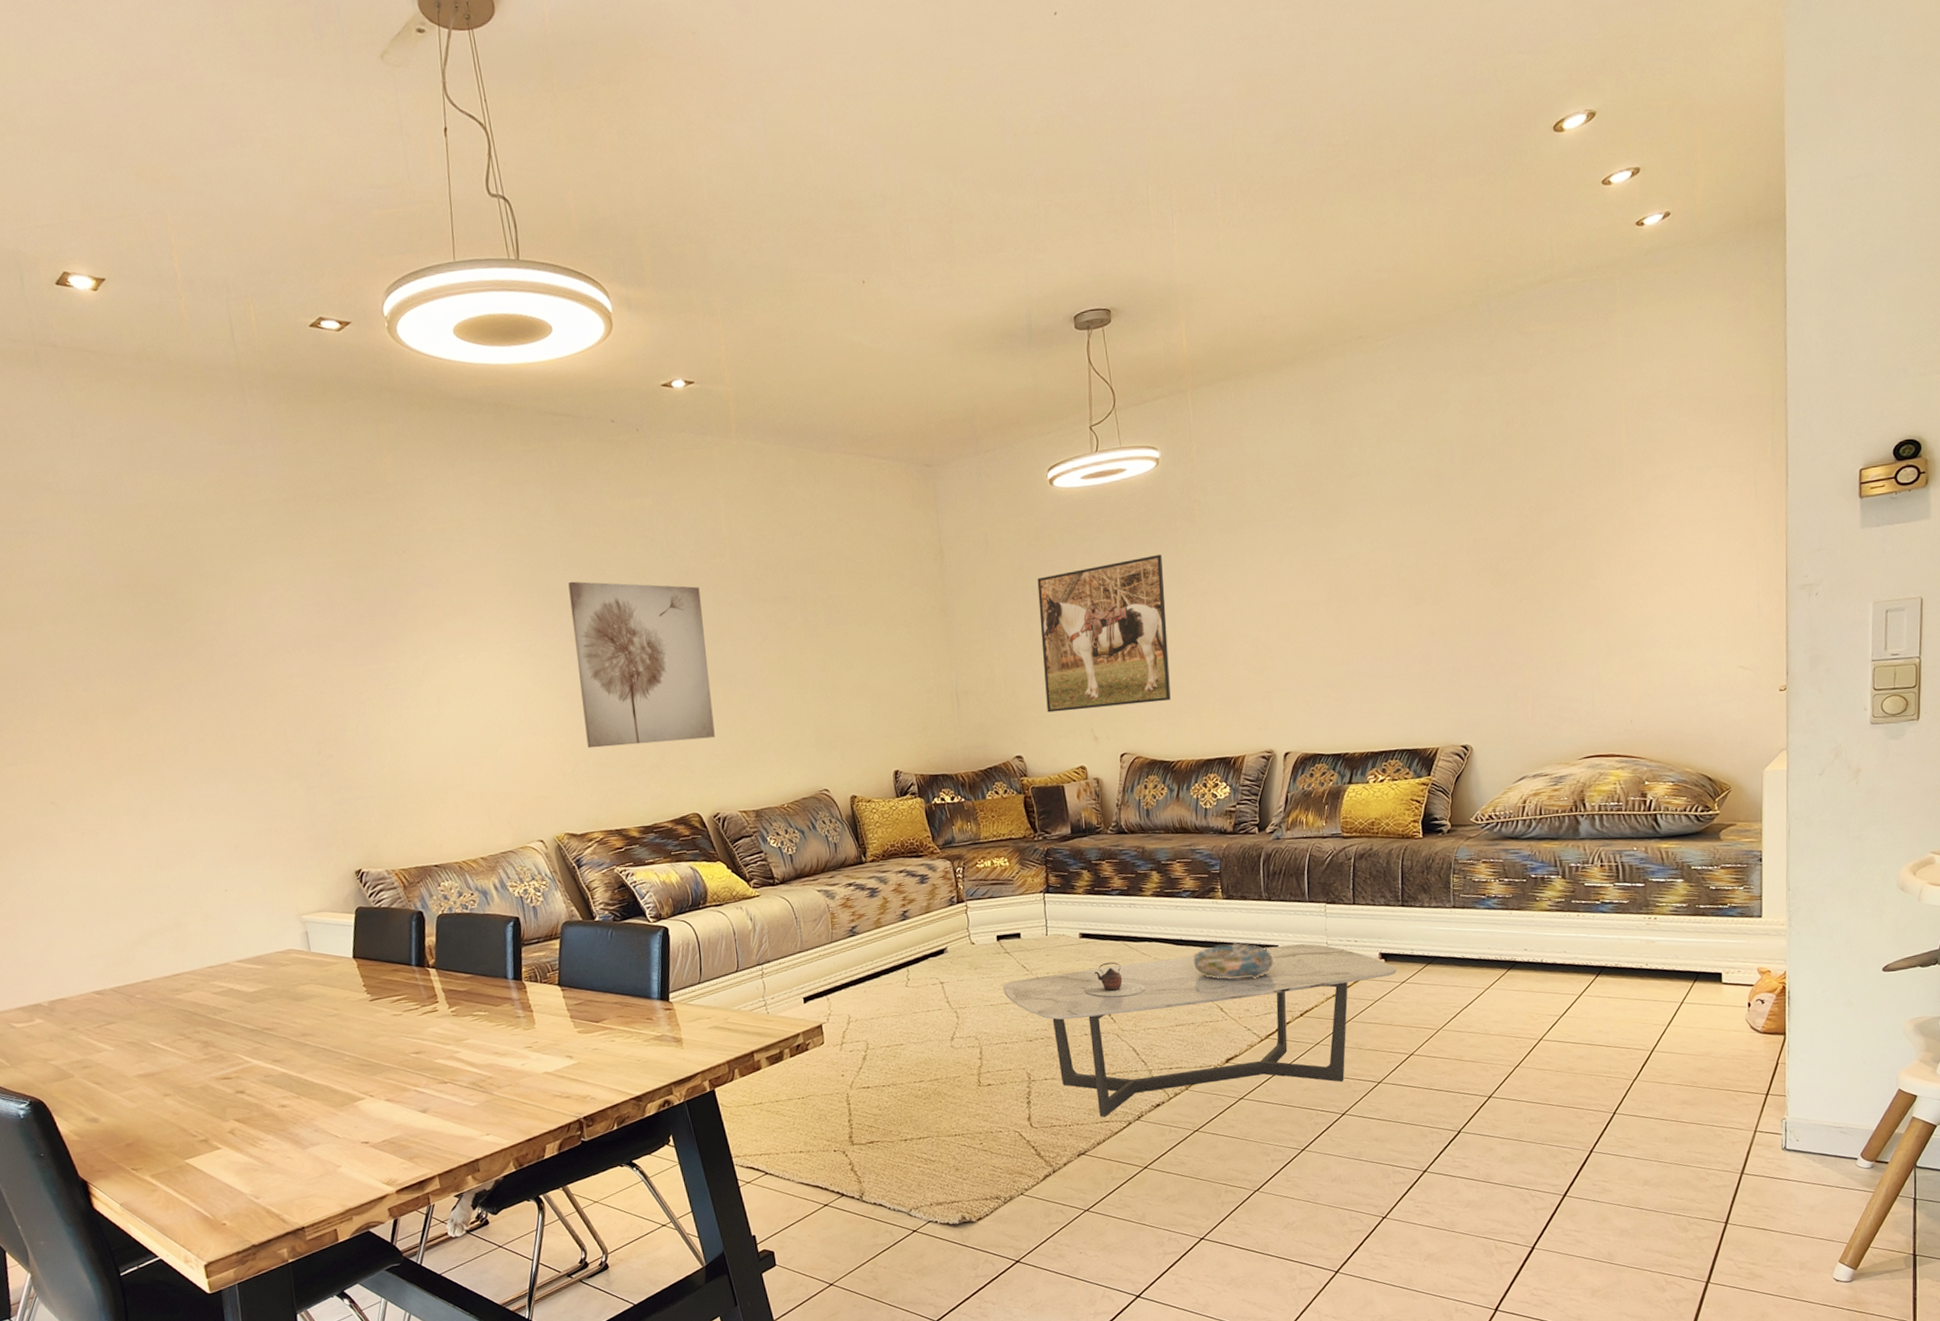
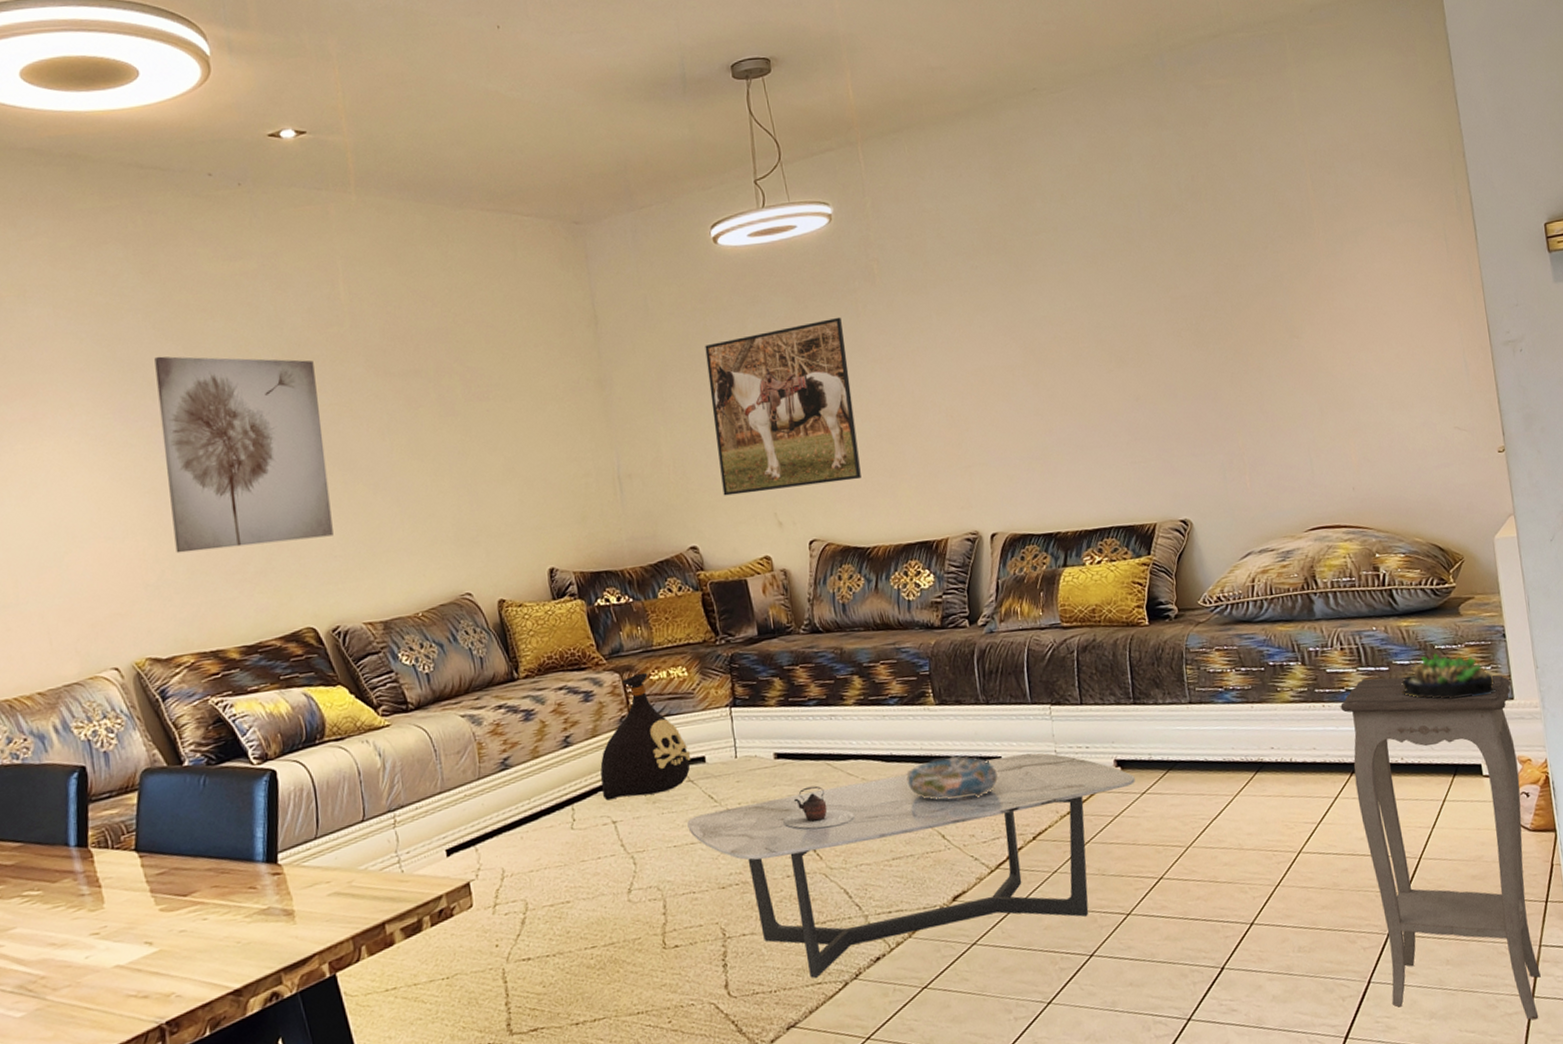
bag: none [931,861,1009,965] -> present [600,672,691,801]
accent table: none [1594,892,1761,1193] -> present [1340,675,1541,1020]
succulent plant: none [1654,873,1746,914] -> present [1401,653,1497,699]

